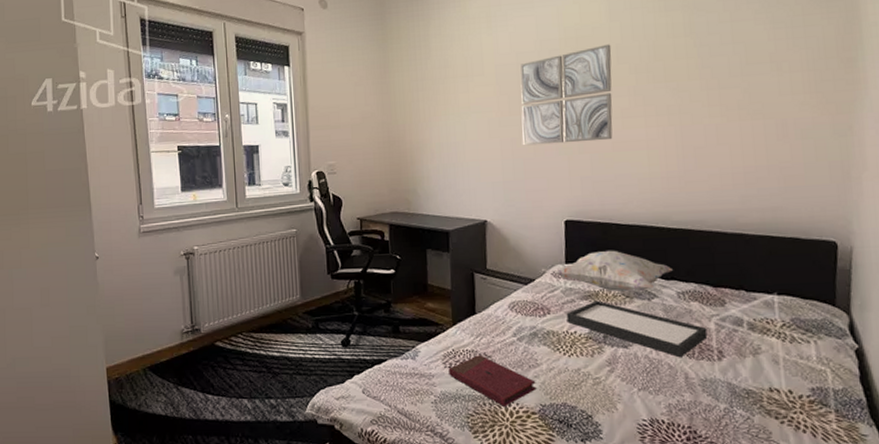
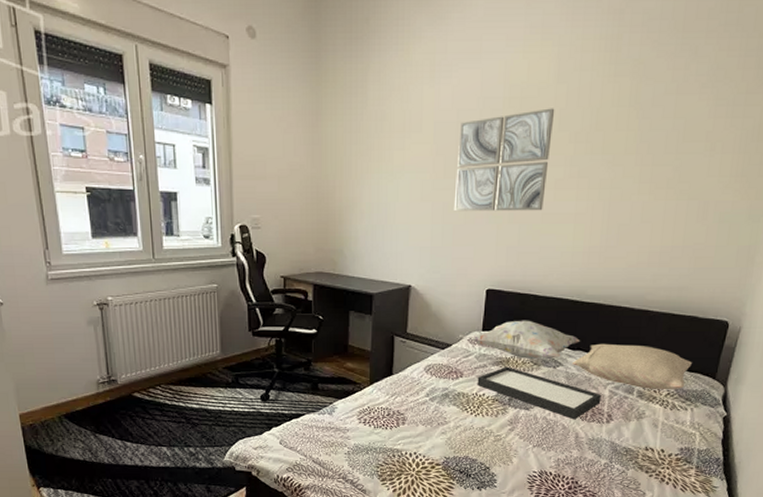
book: present [448,355,536,406] -> none [363,412,443,458]
pillow: none [668,271,804,321] -> present [573,343,692,390]

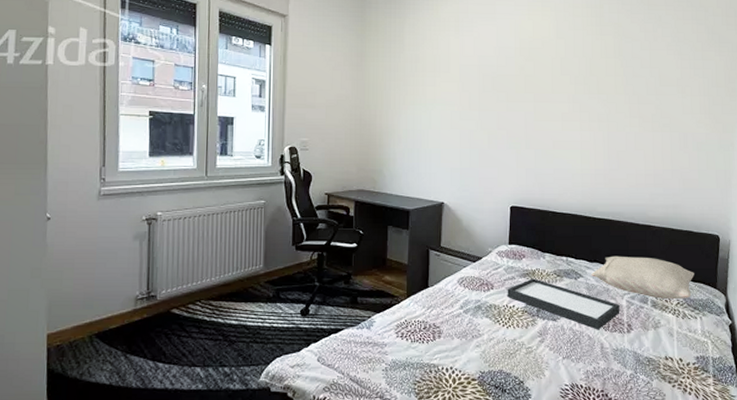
wall art: present [453,108,555,212] -> none [478,57,557,139]
decorative pillow: present [471,320,580,360] -> none [499,234,596,272]

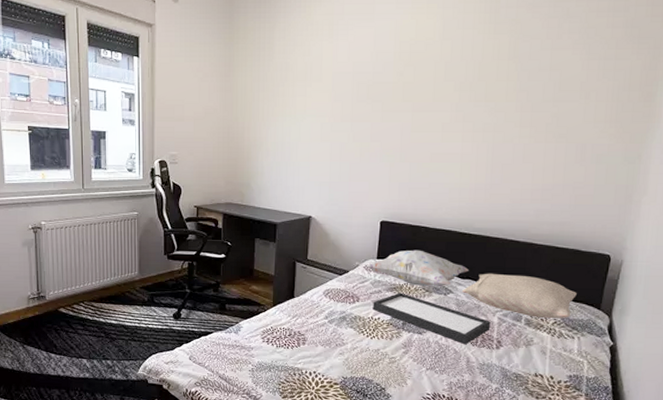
decorative pillow: none [499,234,596,272] -> present [367,250,469,287]

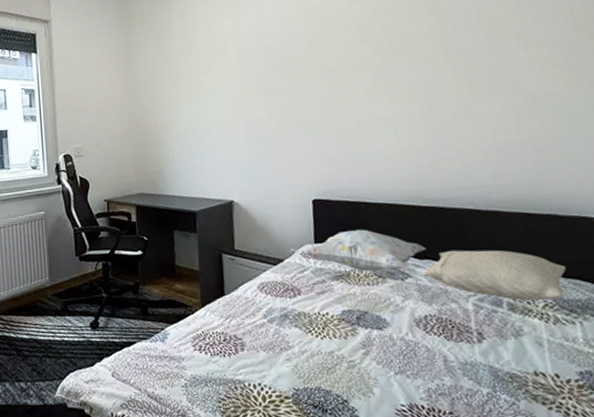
tray: present [373,292,491,345] -> none [317,281,466,340]

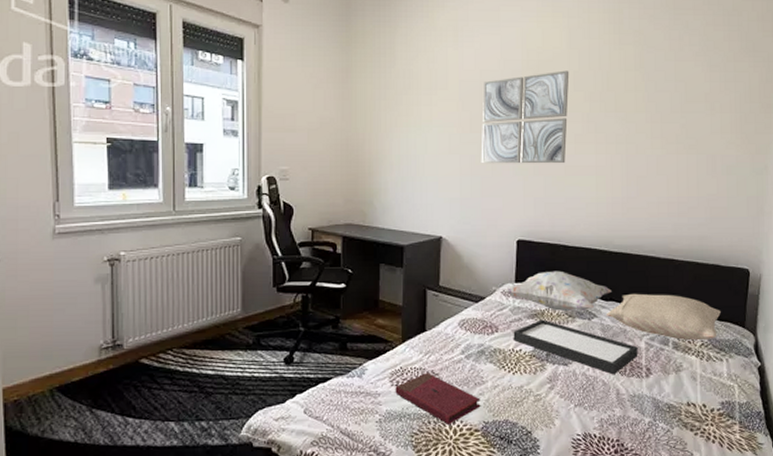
book: none [198,337,289,390] -> present [395,372,481,424]
wall art: none [263,24,358,126] -> present [481,70,570,164]
tray: none [317,281,466,340] -> present [513,319,638,375]

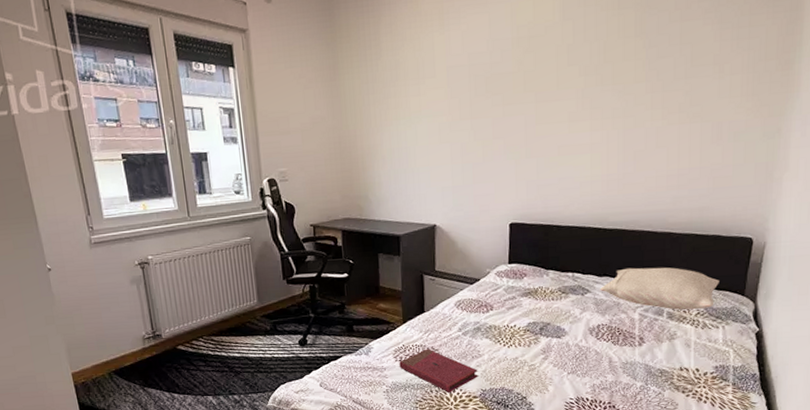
wall art: present [481,70,570,164] -> none [471,44,563,151]
decorative pillow: present [505,270,612,312] -> none [498,250,605,288]
tray: present [513,319,638,375] -> none [507,296,632,345]

